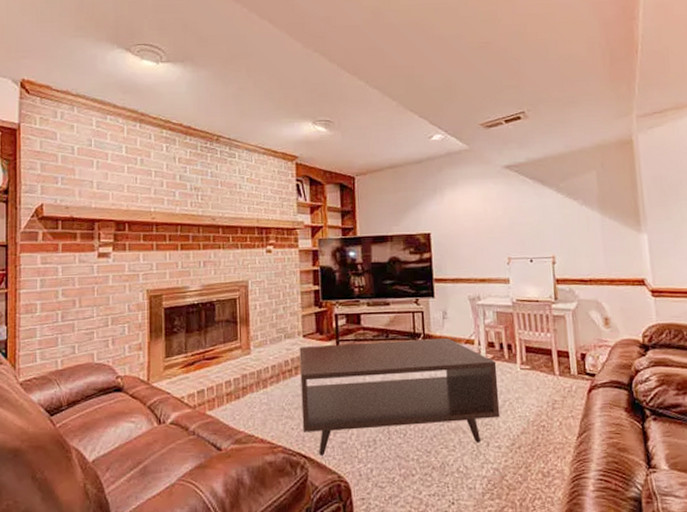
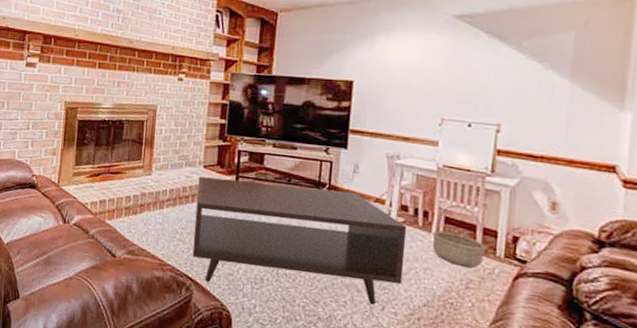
basket: none [518,334,562,390] -> present [433,204,486,268]

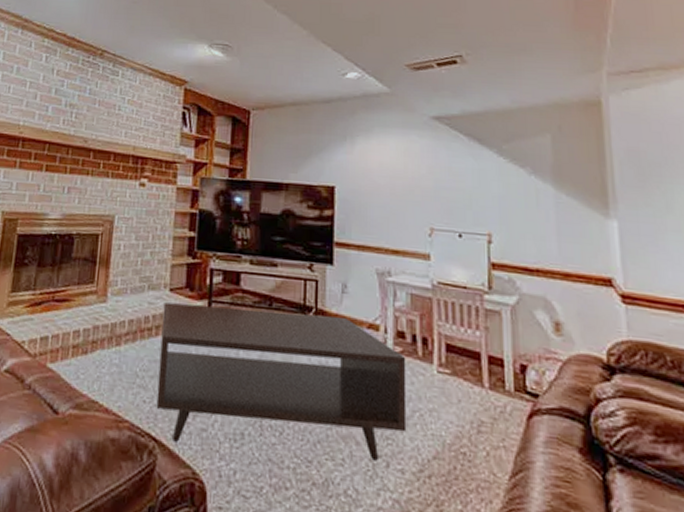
basket: present [433,204,486,268] -> none [435,328,493,406]

